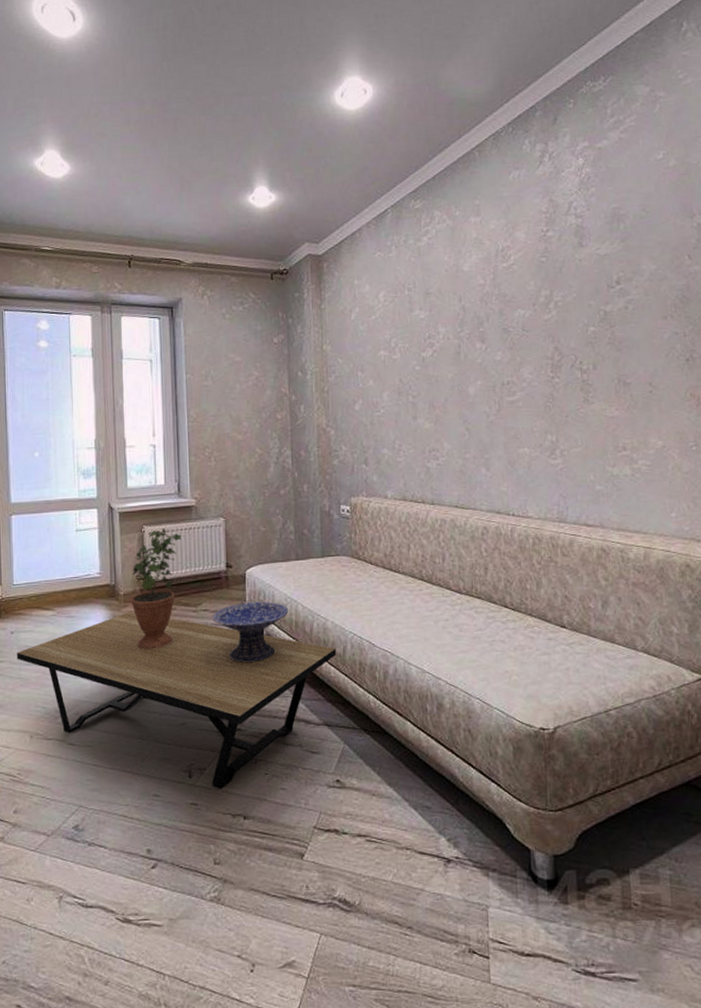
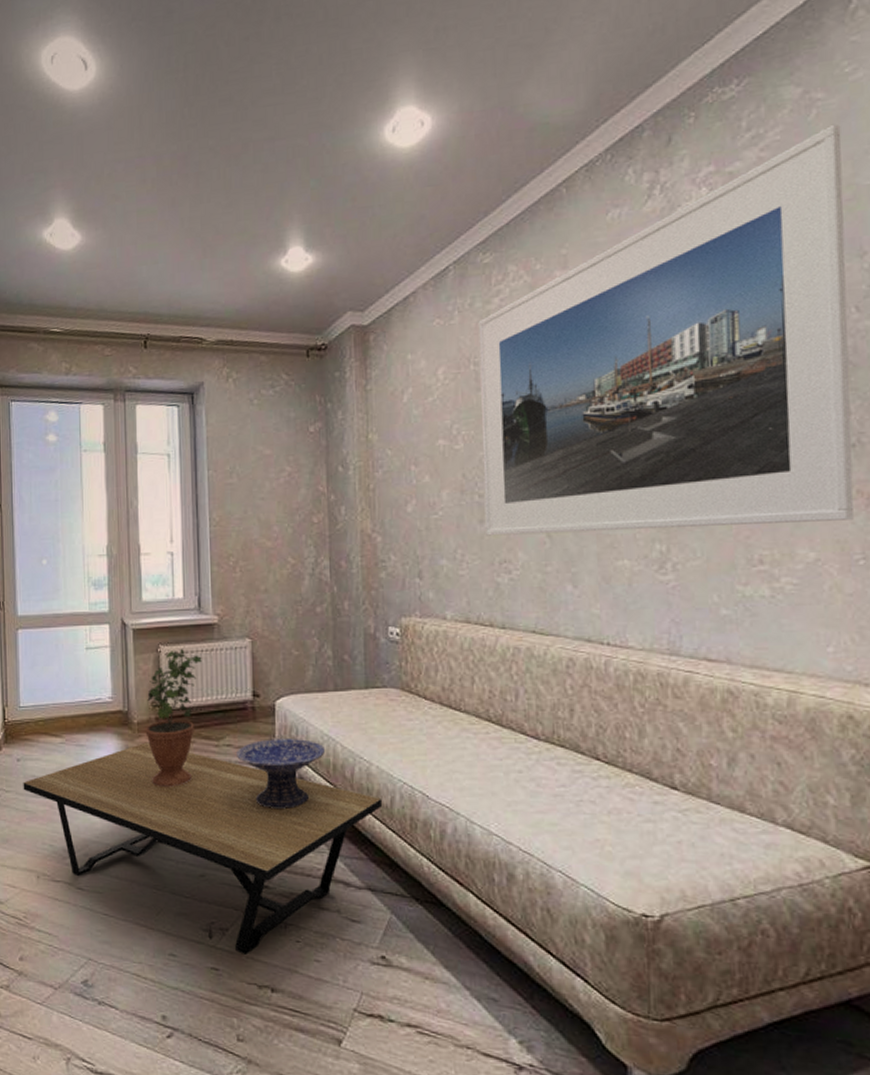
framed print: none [411,116,689,430] -> present [478,124,854,536]

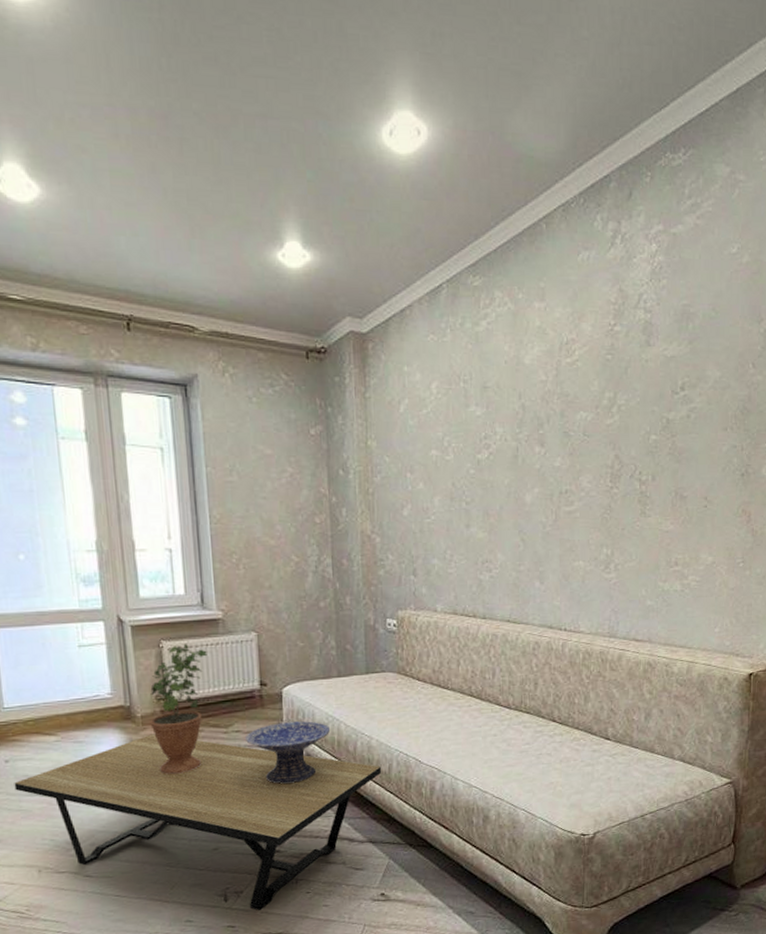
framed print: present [478,124,854,536] -> none [468,205,754,539]

